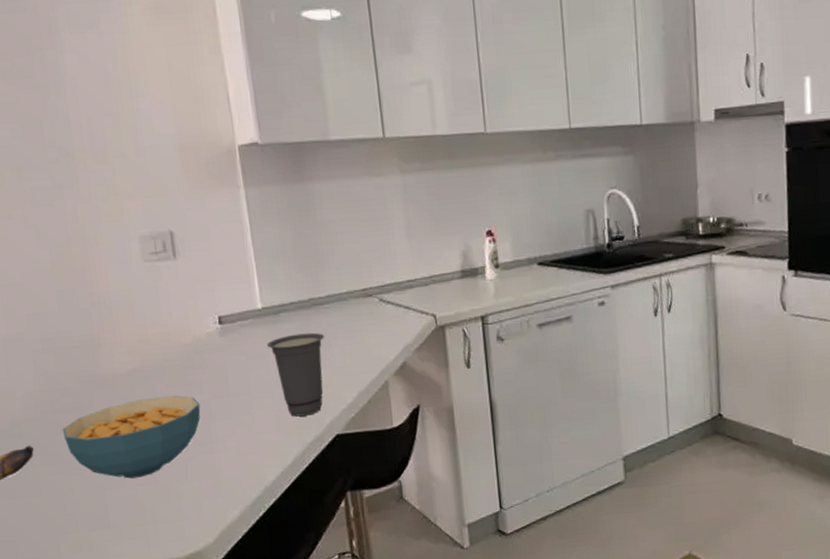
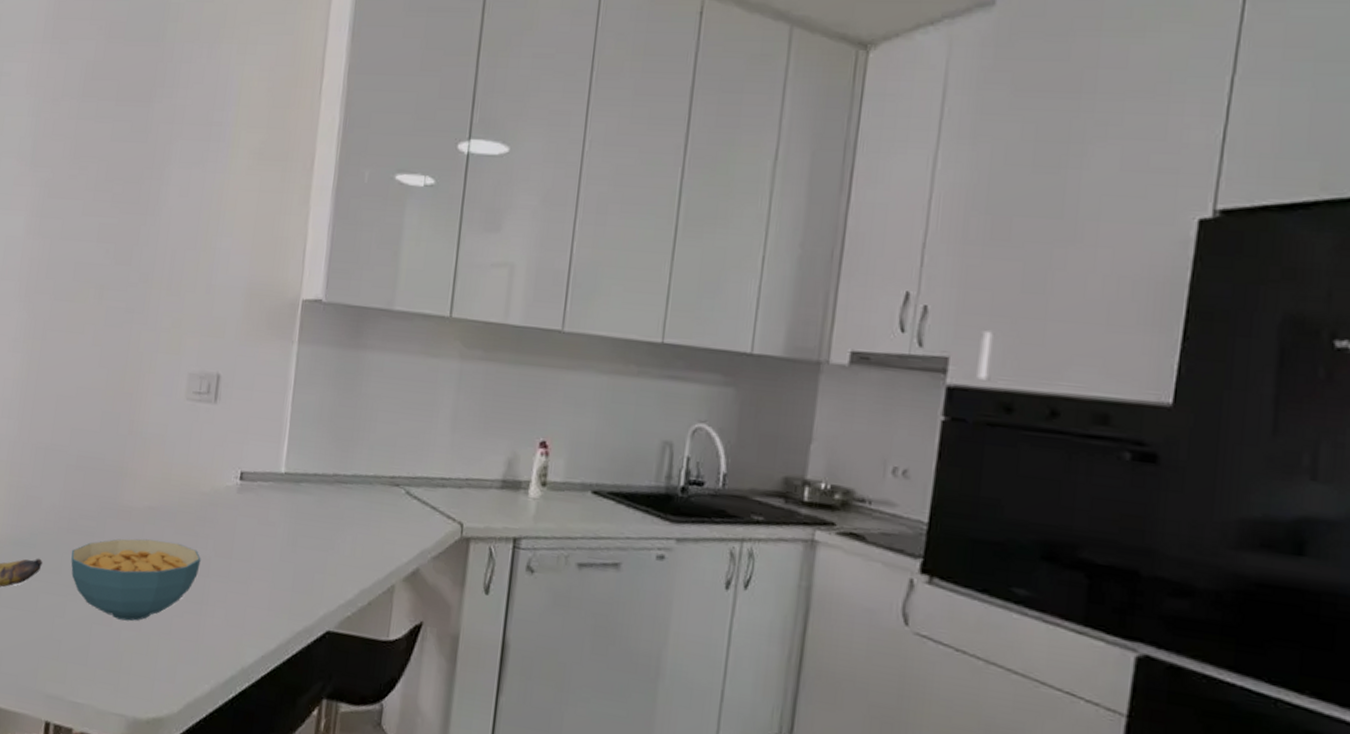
cup: present [267,332,324,417] -> none [281,508,340,602]

